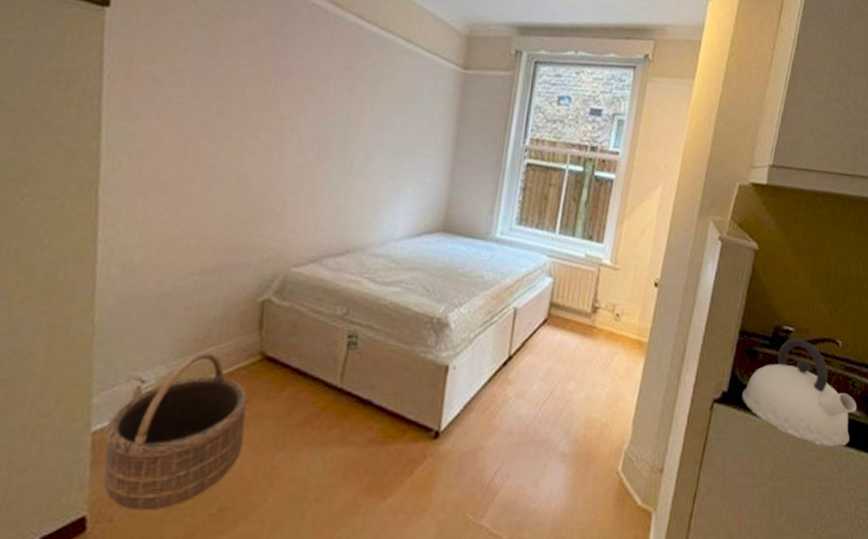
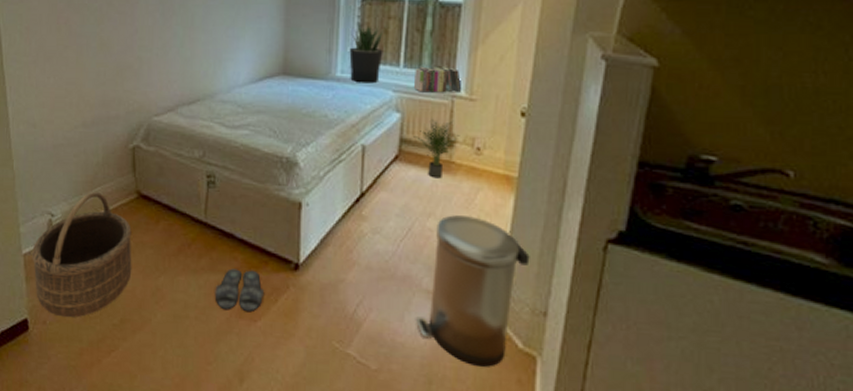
slippers: none [342,439,400,488] -> present [214,268,265,313]
planter: none [509,185,544,247] -> present [349,21,384,84]
pedal bin: none [550,378,653,526] -> present [416,215,530,367]
potted plant: none [564,285,600,343] -> present [415,119,457,179]
books: none [567,233,608,262] -> present [414,66,461,94]
kettle: present [742,337,857,447] -> none [646,168,822,301]

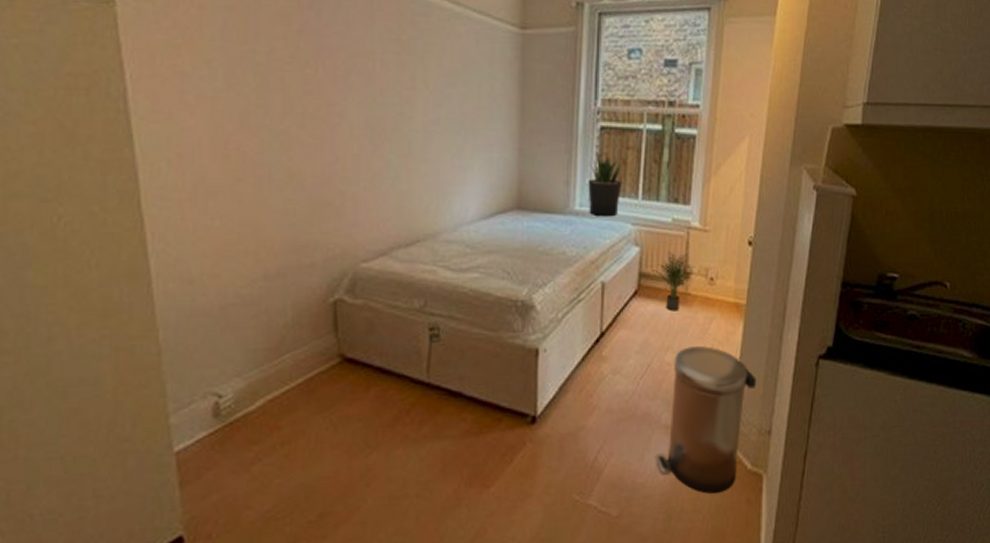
basket: present [32,191,132,318] -> none [189,359,334,525]
slippers: present [214,268,265,313] -> none [440,430,498,481]
books: present [414,66,461,94] -> none [653,198,696,225]

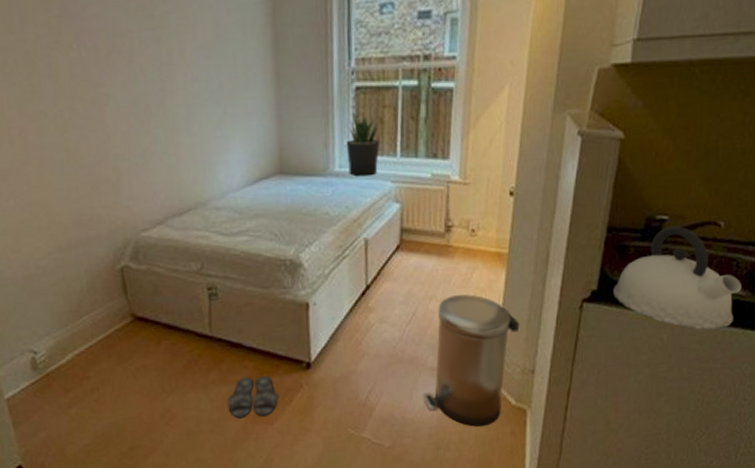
slippers: none [440,430,498,481] -> present [227,375,279,419]
potted plant: present [653,252,692,311] -> none [415,206,453,263]
kettle: none [848,284,968,392] -> present [613,225,741,330]

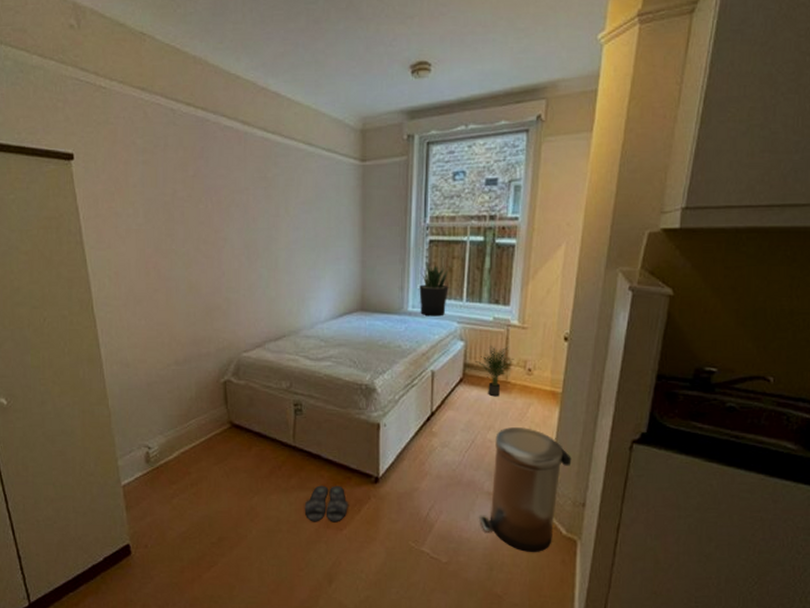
potted plant: none [415,206,453,263] -> present [477,346,512,397]
kettle: present [613,225,741,330] -> none [663,378,792,480]

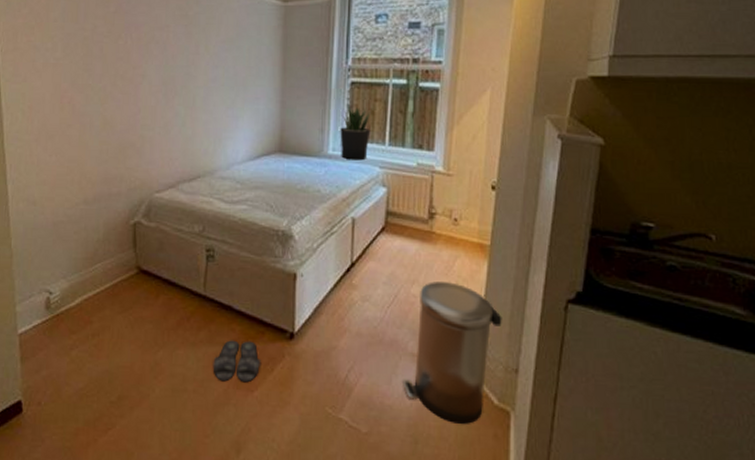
potted plant: present [477,346,512,397] -> none [400,193,436,248]

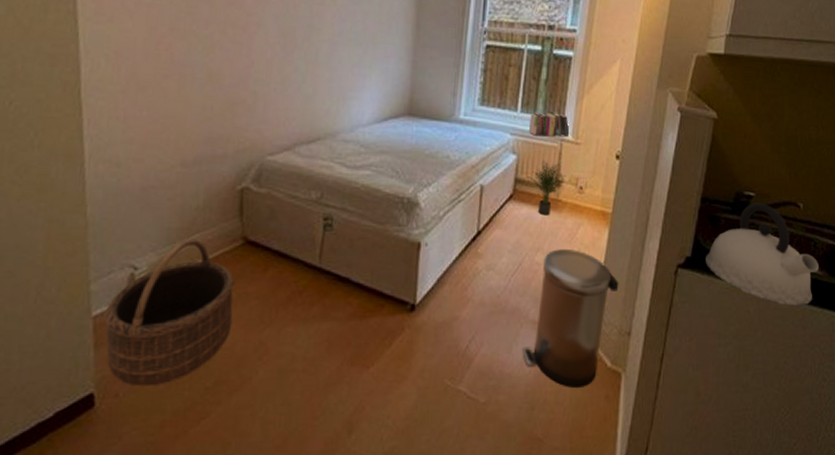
basket: none [28,267,131,398] -> present [104,238,234,387]
slippers: present [213,340,261,383] -> none [325,314,379,359]
planter: present [340,103,371,161] -> none [472,67,505,127]
books: none [399,144,439,169] -> present [529,111,569,138]
potted plant: none [400,193,436,248] -> present [528,161,564,216]
kettle: none [600,234,741,349] -> present [705,202,819,306]

